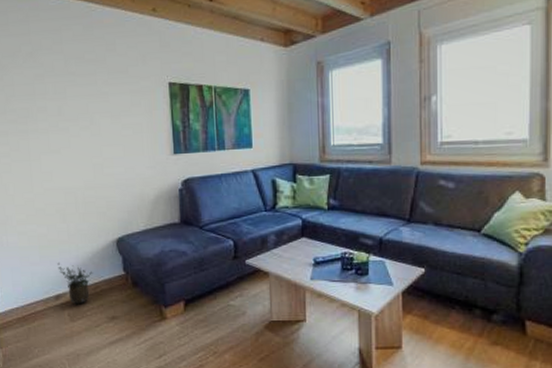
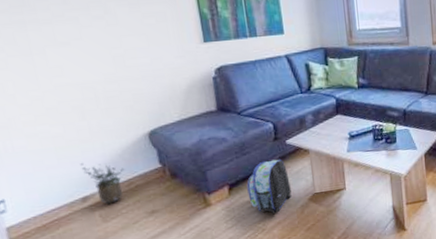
backpack: none [202,279,247,337] -> present [246,159,292,214]

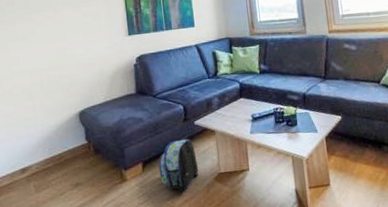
potted plant: present [80,163,125,205] -> none [23,138,58,176]

